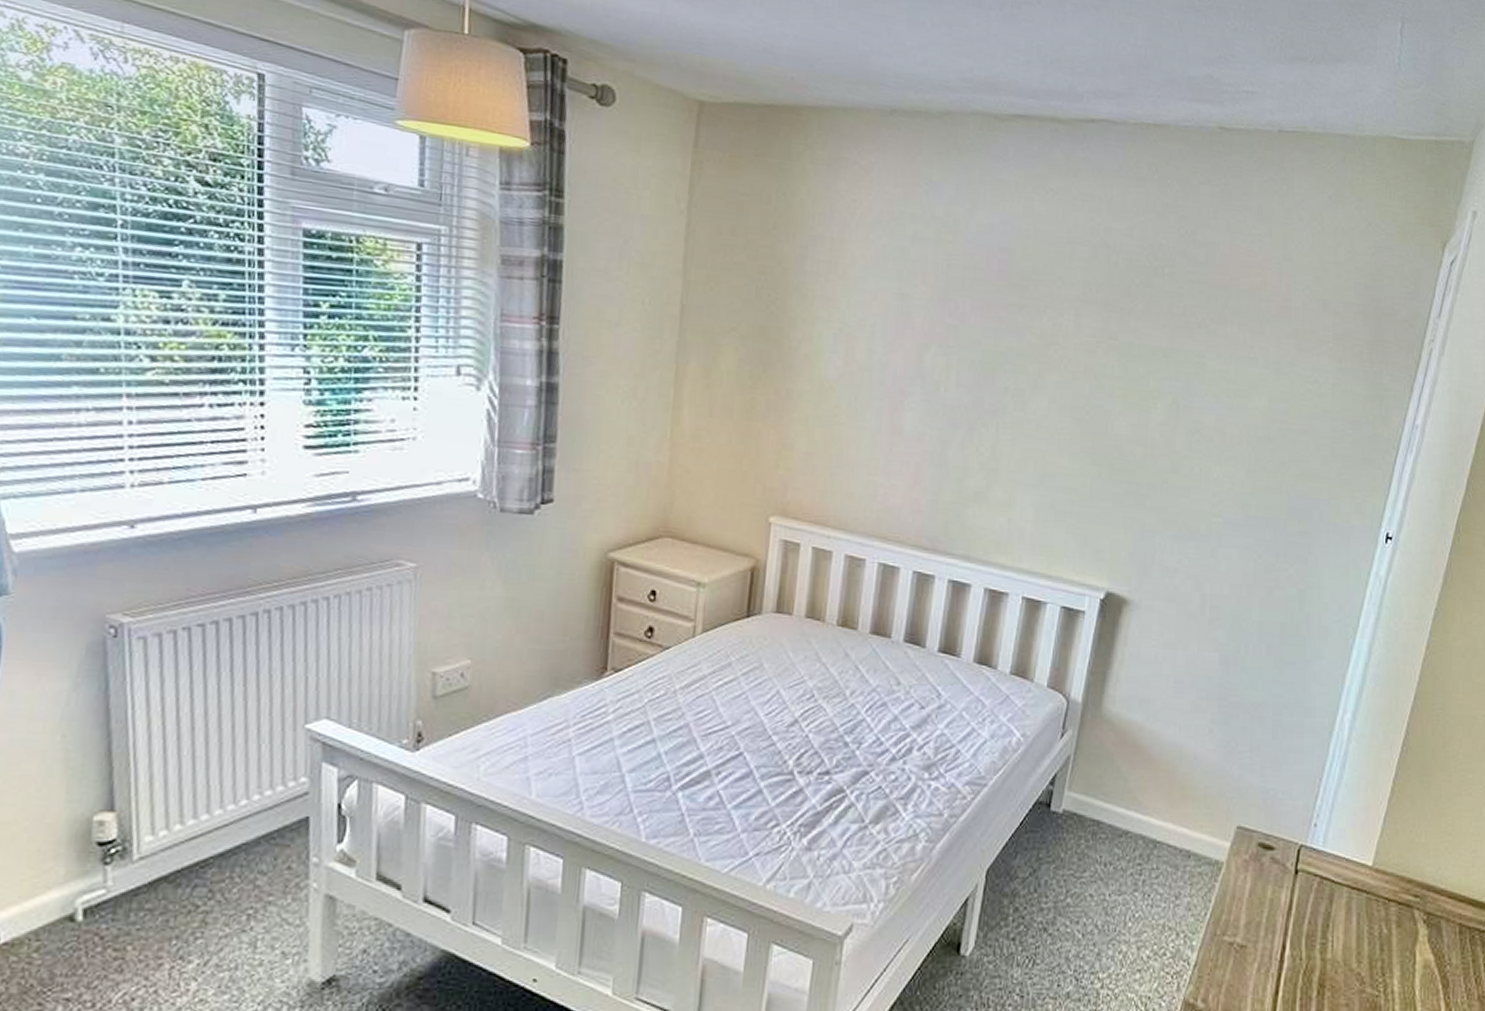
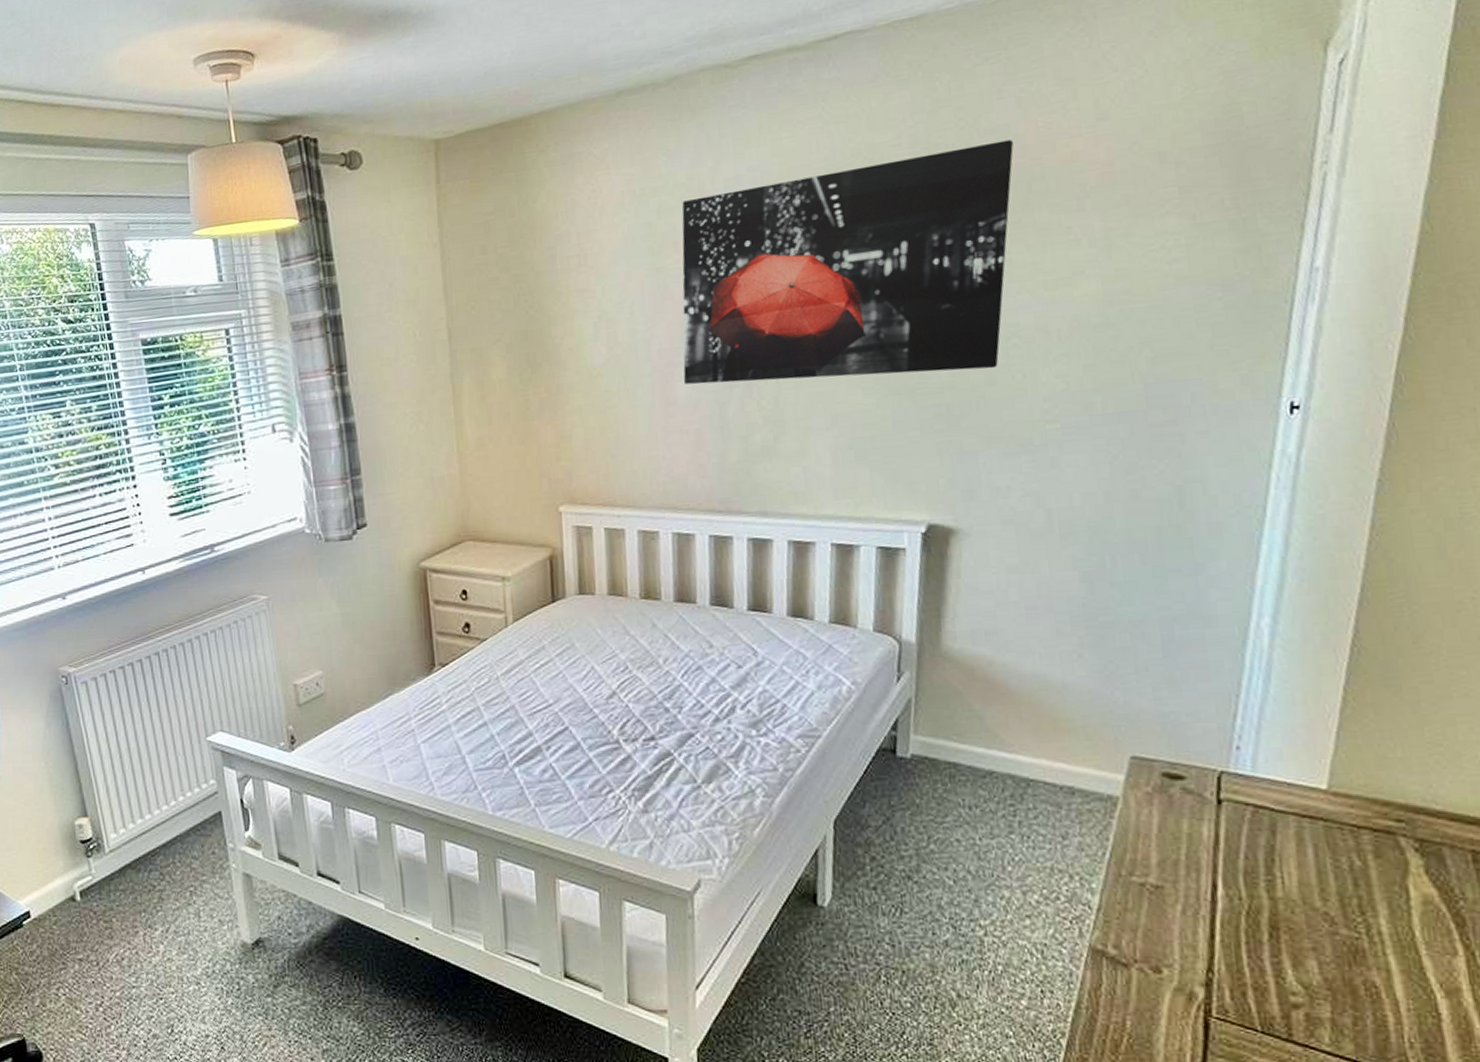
wall art: none [913,234,1219,458] -> present [682,139,1014,385]

